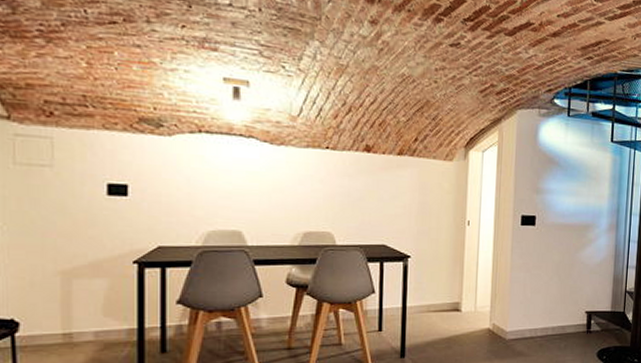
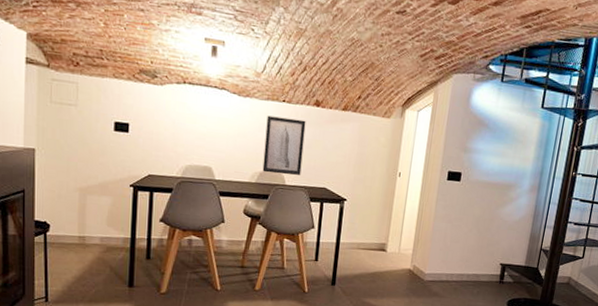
wall art: none [306,165,356,234] -> present [262,115,306,176]

